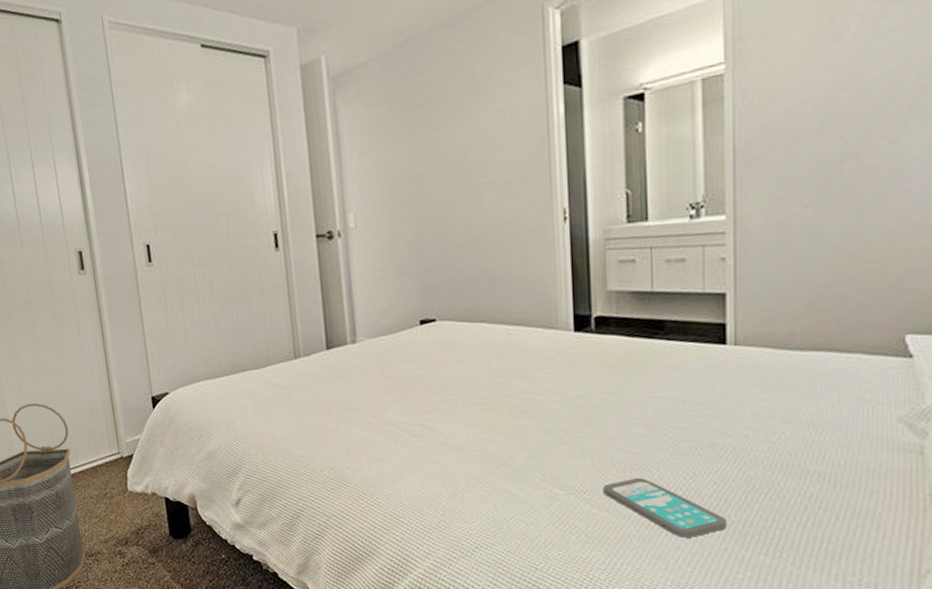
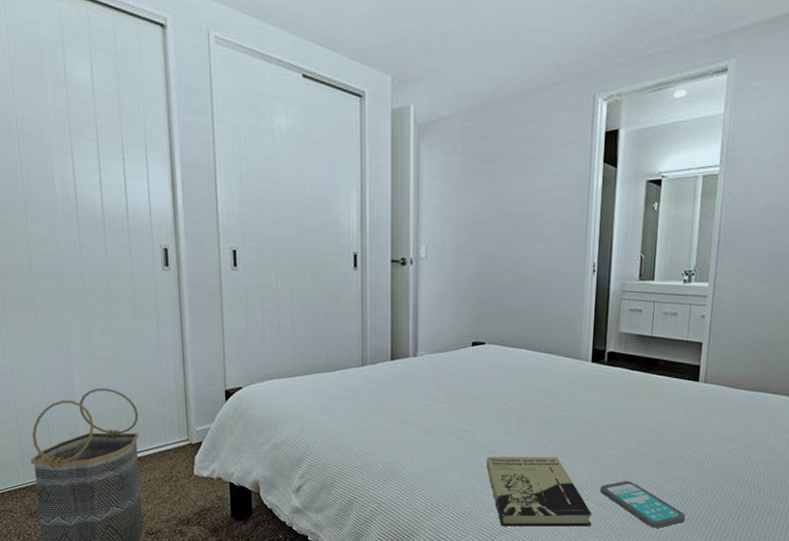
book: none [451,452,596,540] -> present [486,456,592,527]

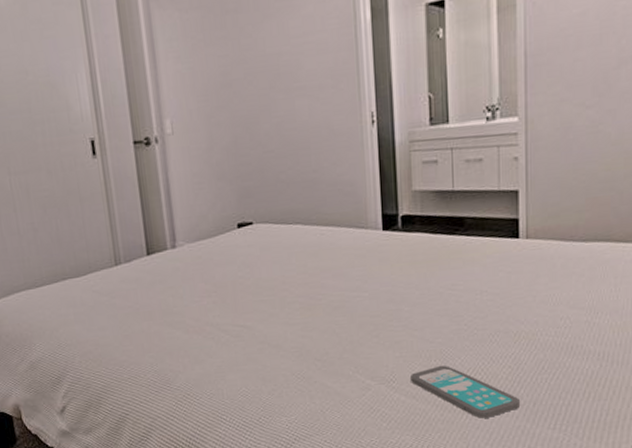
book: present [486,456,592,527] -> none [270,346,404,432]

